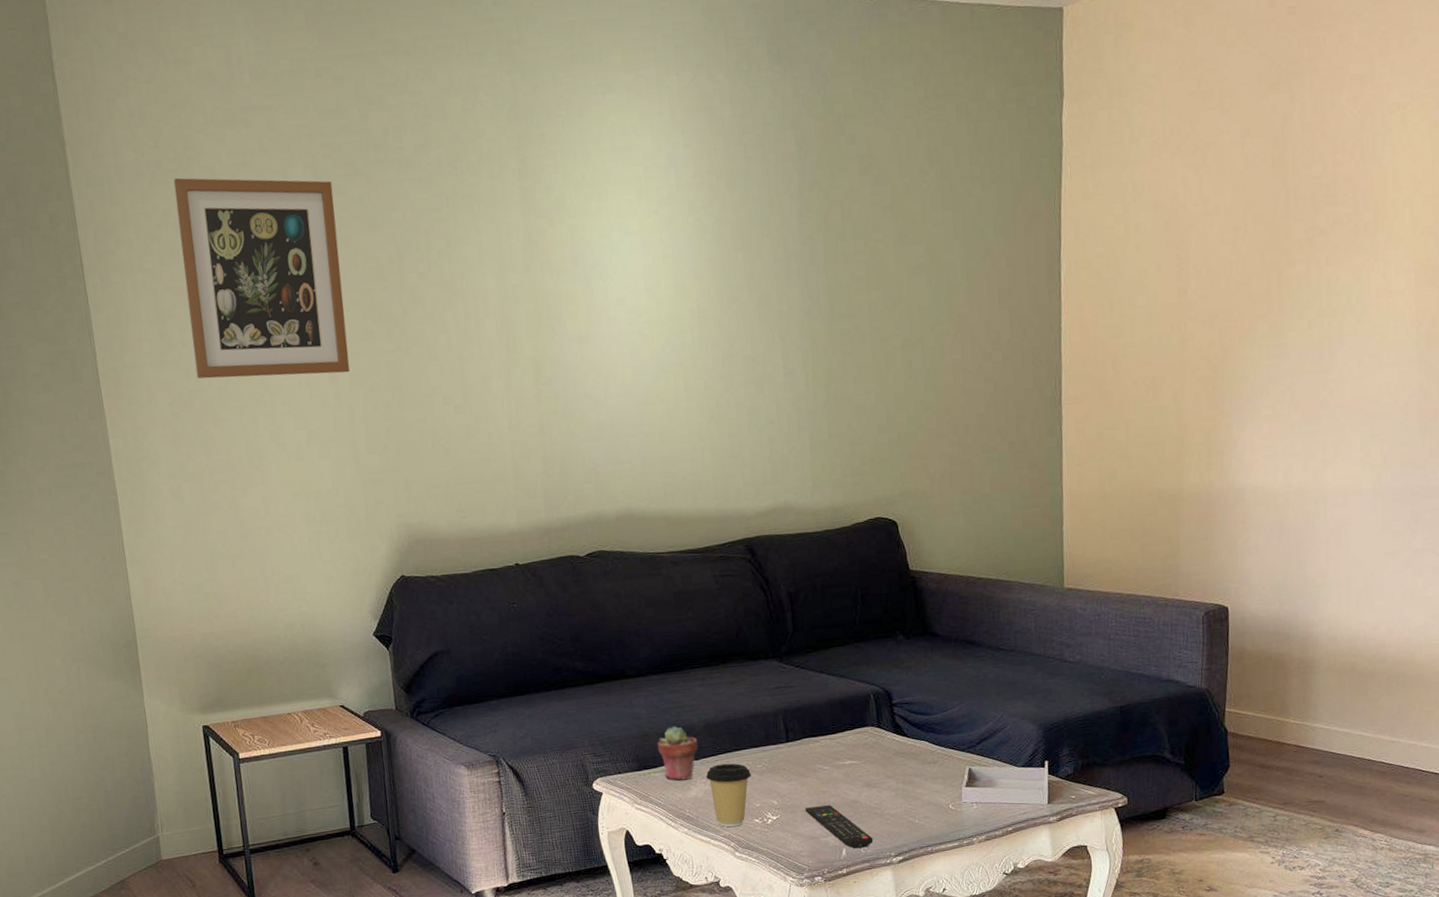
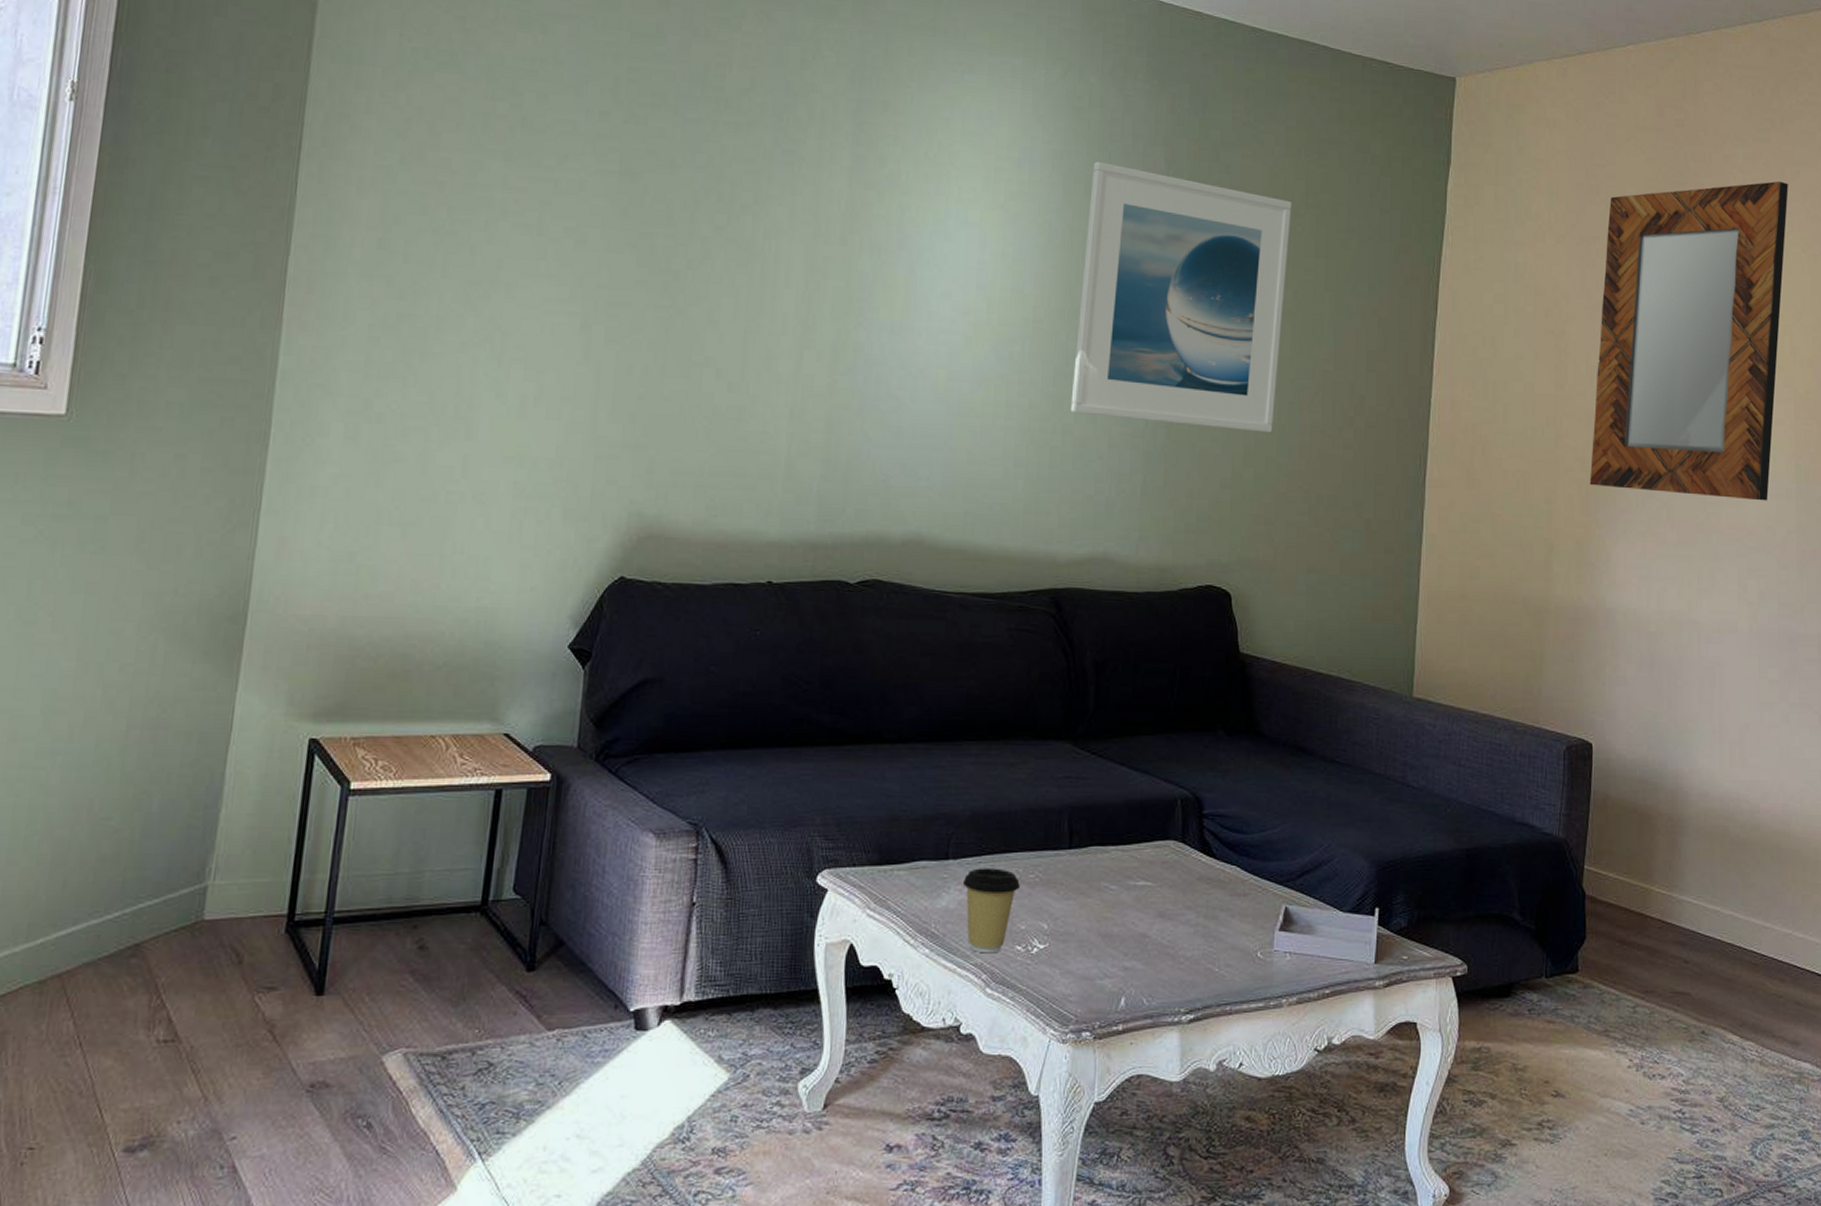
wall art: present [173,177,350,379] -> none [413,72,632,324]
potted succulent: present [657,726,698,781] -> none [907,812,959,884]
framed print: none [731,154,920,388] -> present [1070,162,1292,433]
remote control: present [805,805,873,849] -> none [1080,937,1161,998]
home mirror: none [1215,51,1407,381] -> present [1589,181,1788,501]

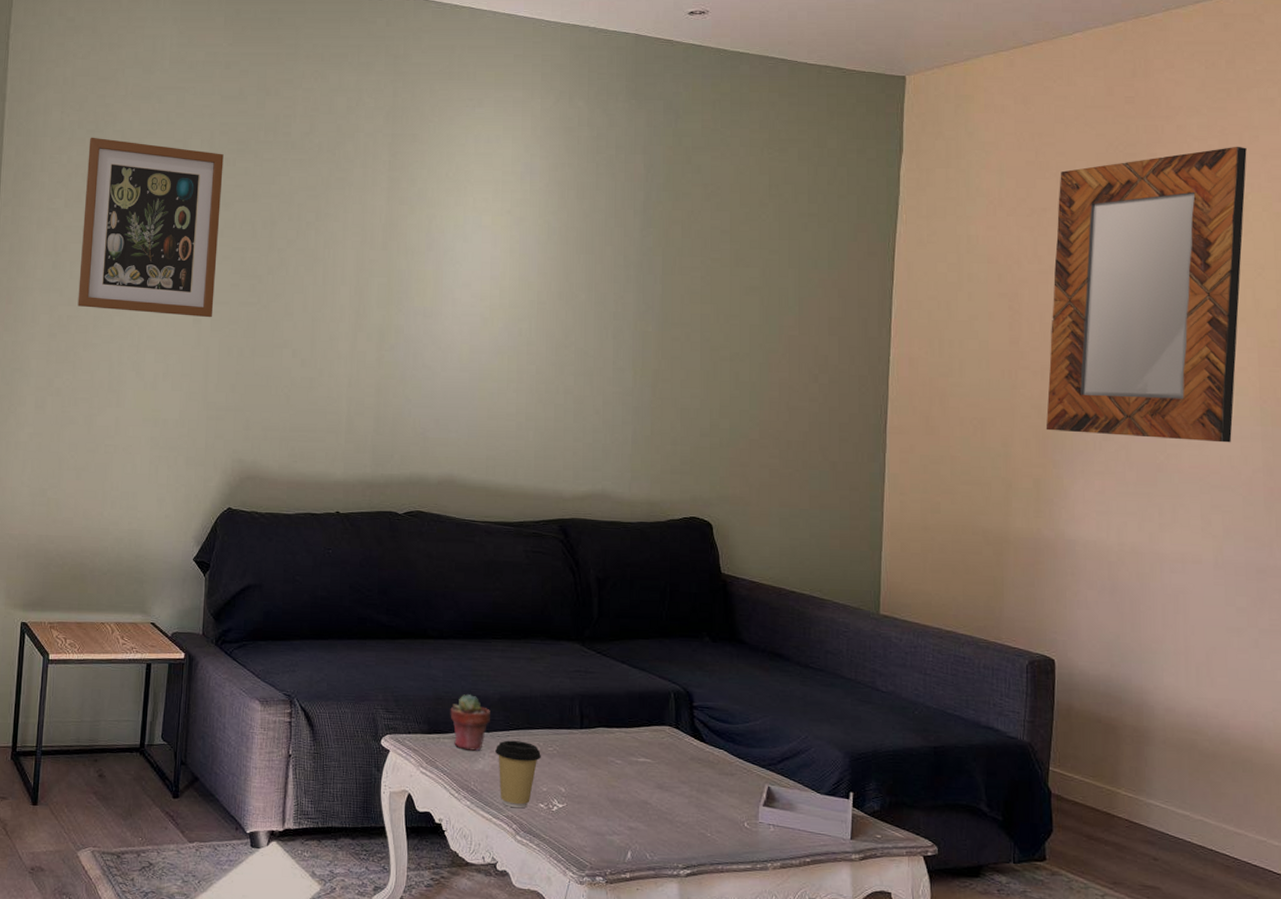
wall art: none [413,72,632,324] -> present [77,137,224,318]
potted succulent: none [907,812,959,884] -> present [450,694,490,751]
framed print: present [1070,162,1292,433] -> none [570,171,757,389]

